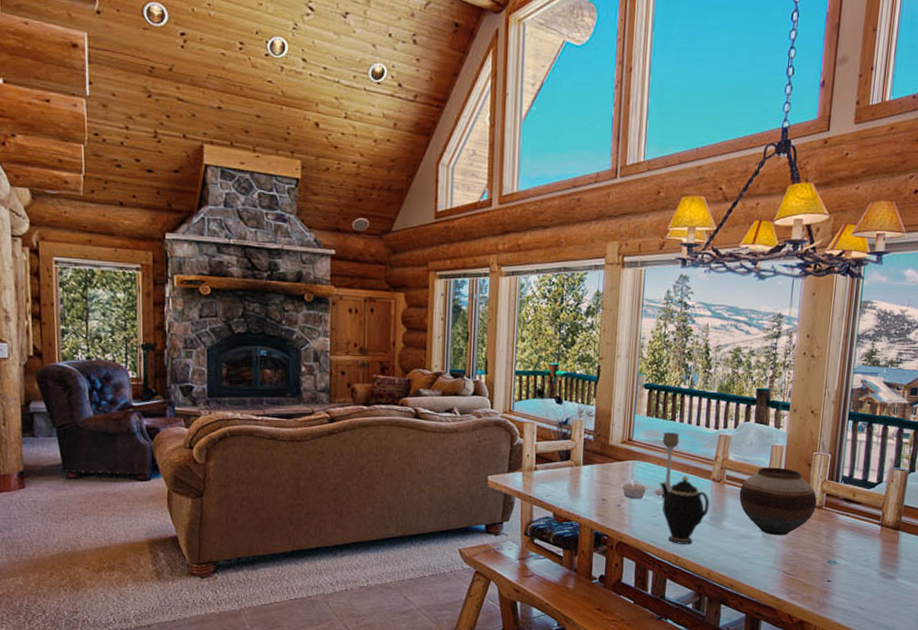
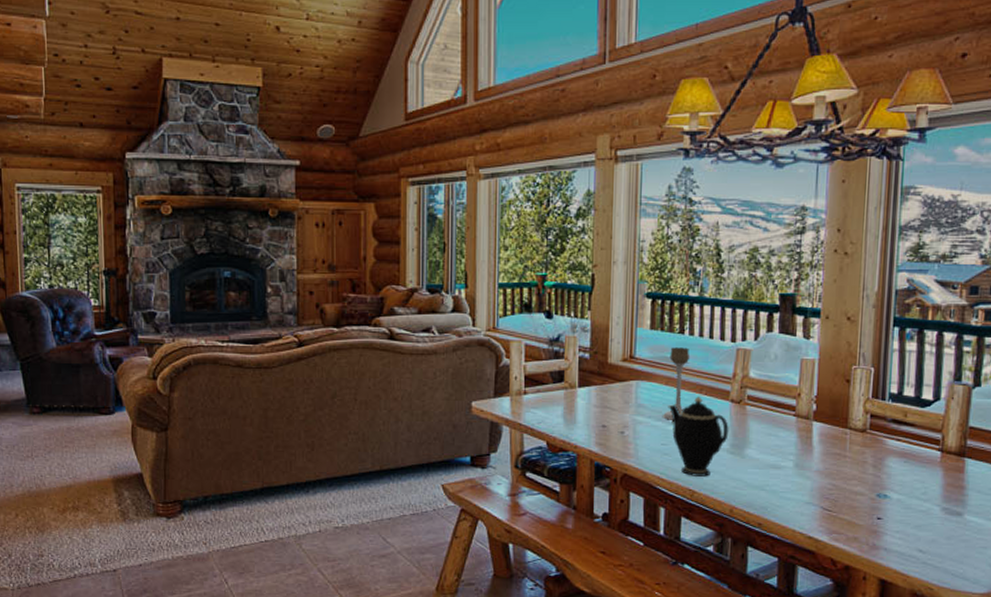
legume: present [620,479,648,499] -> none [622,402,655,425]
vase: present [739,467,817,536] -> none [764,384,859,465]

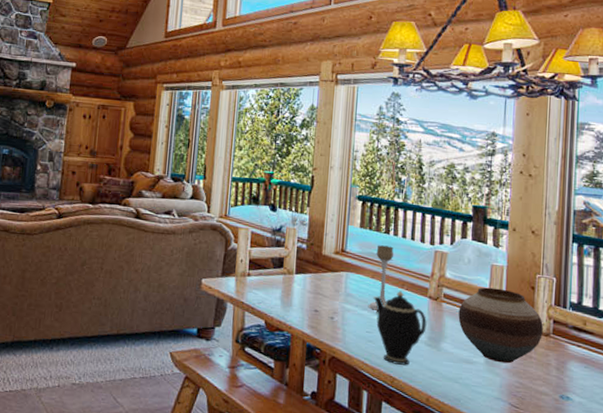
vase: none [764,384,859,465] -> present [458,287,543,364]

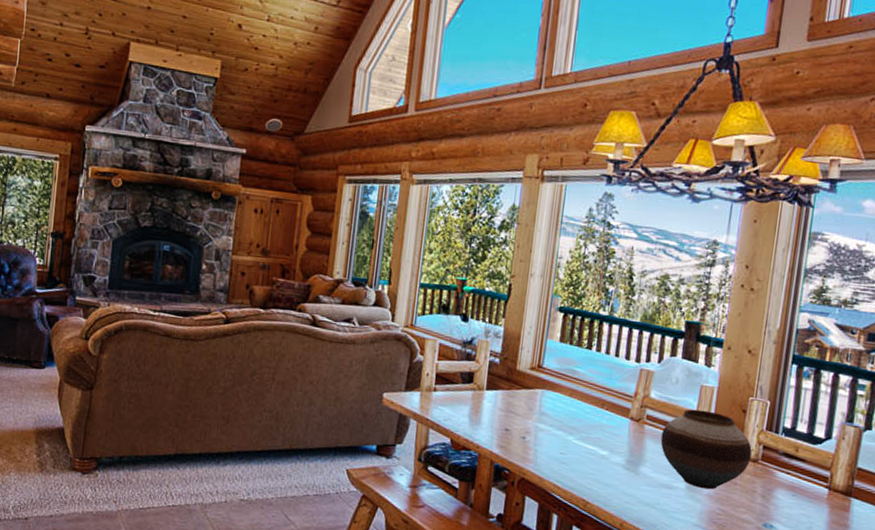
candle holder: present [368,245,394,311] -> none [563,361,596,431]
teapot: present [373,291,427,365] -> none [569,411,627,489]

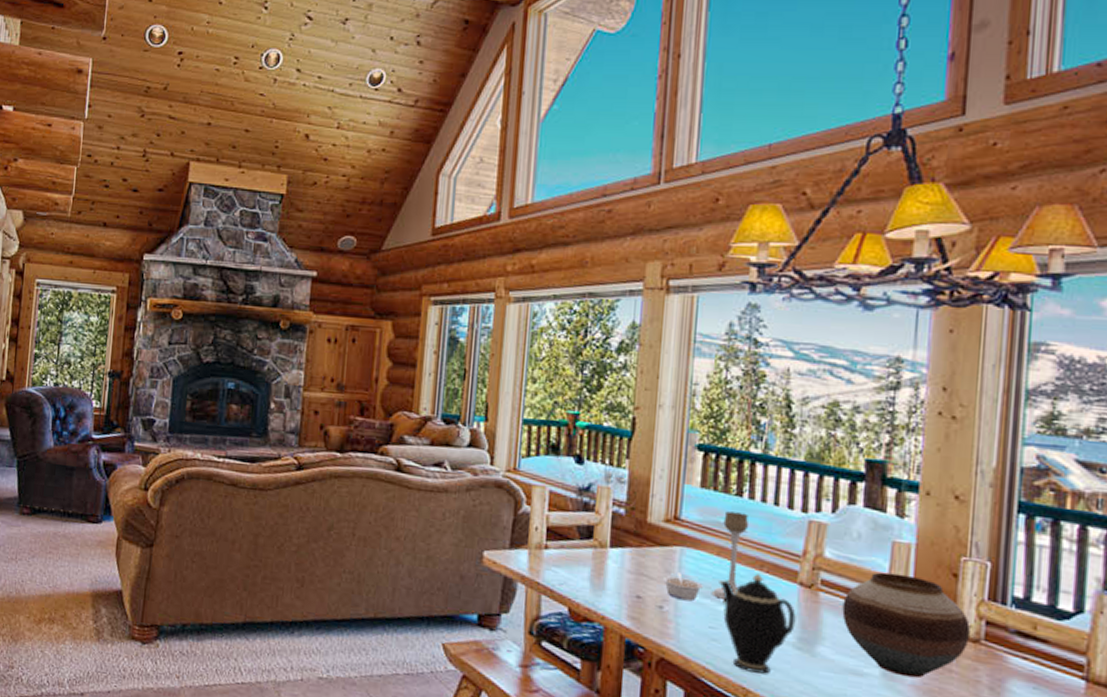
legume: none [526,410,557,433] -> present [662,572,703,601]
candle holder: none [563,361,596,431] -> present [711,511,750,599]
teapot: none [569,411,627,489] -> present [719,573,796,674]

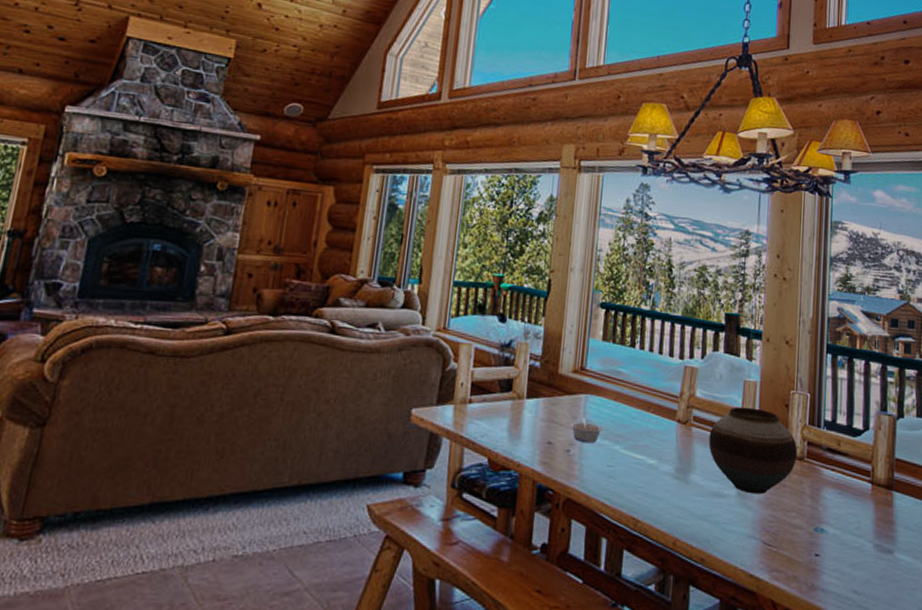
candle holder: present [711,511,750,599] -> none [609,361,640,439]
teapot: present [719,573,796,674] -> none [615,414,675,504]

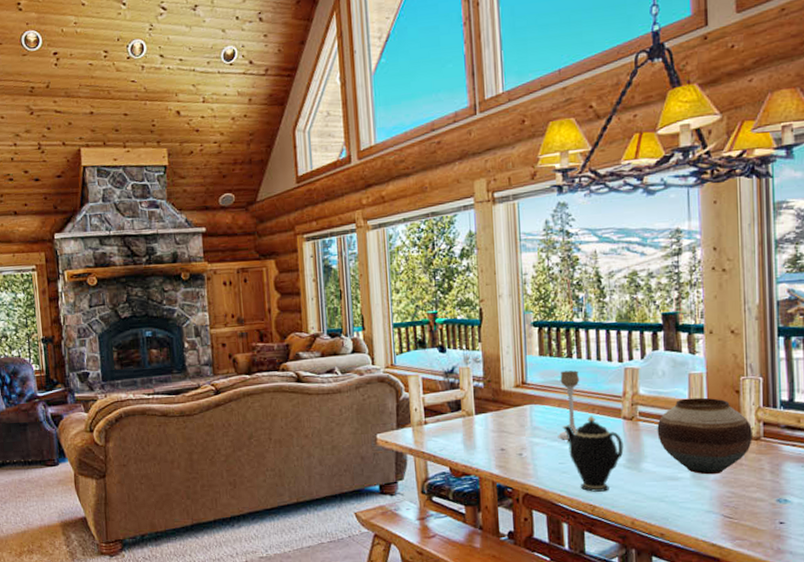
legume: present [570,418,603,444] -> none [519,425,551,446]
candle holder: none [609,361,640,439] -> present [557,370,580,440]
teapot: none [615,414,675,504] -> present [562,416,624,492]

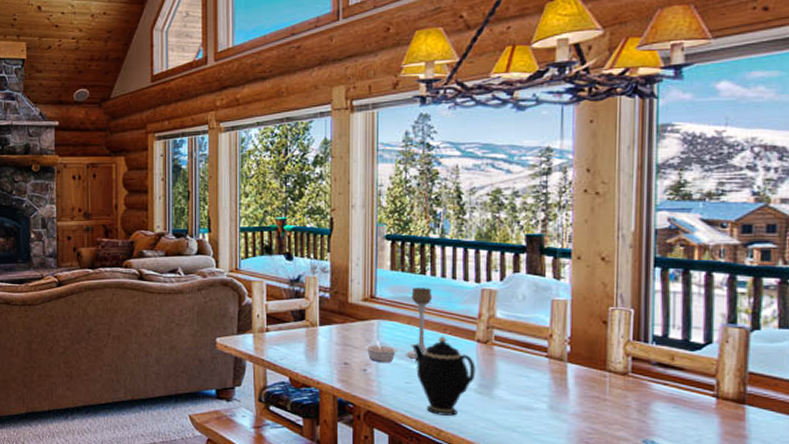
legume: none [519,425,551,446] -> present [364,341,398,363]
vase: present [657,397,752,475] -> none [513,325,619,408]

